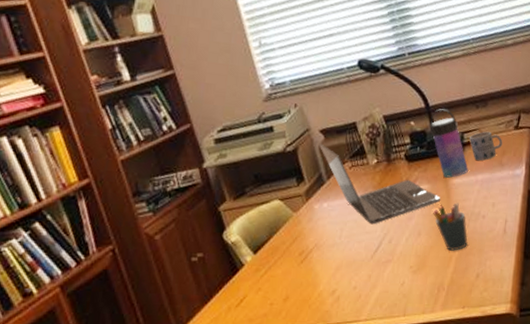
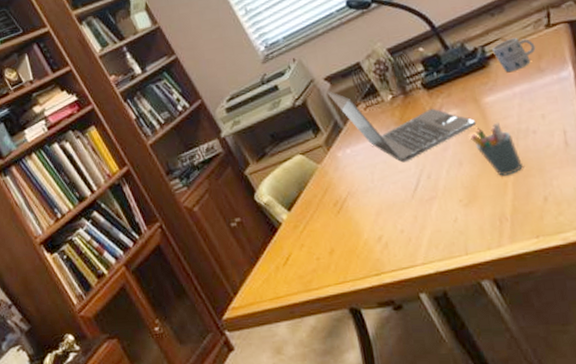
water bottle: present [429,108,468,178] -> none [439,26,500,98]

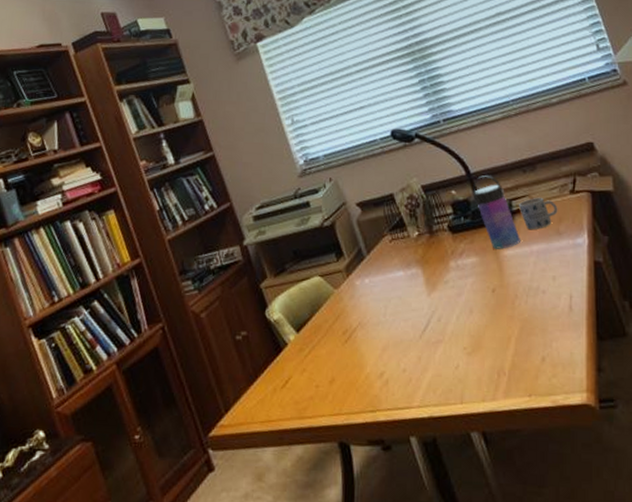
laptop: present [326,91,477,163] -> none [356,217,493,302]
water bottle: none [439,26,500,98] -> present [472,175,520,249]
pen holder: present [470,122,523,176] -> none [484,276,528,331]

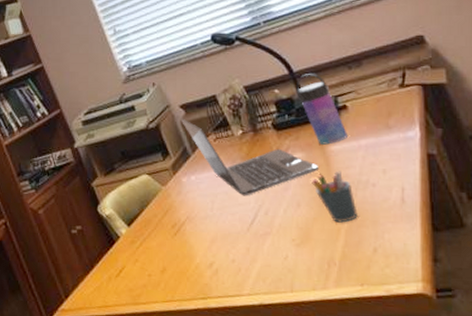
laptop: none [356,217,493,302] -> present [180,118,319,196]
pen holder: none [484,276,528,331] -> present [312,171,358,223]
mug: present [518,197,558,230] -> none [344,92,387,125]

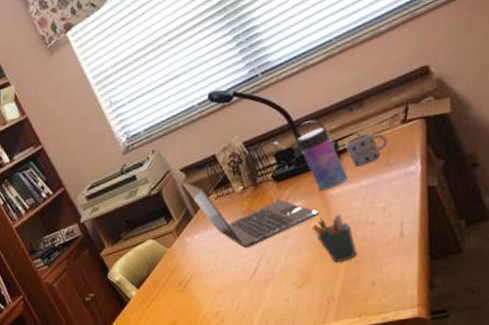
mug: none [344,92,387,125] -> present [344,132,388,167]

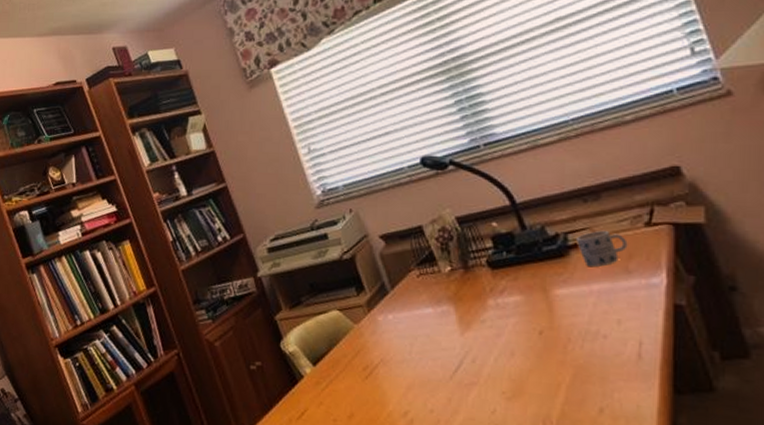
laptop: present [181,181,320,249] -> none [379,250,540,341]
water bottle: present [295,120,348,190] -> none [517,205,577,288]
pen holder: present [312,213,357,262] -> none [530,318,583,377]

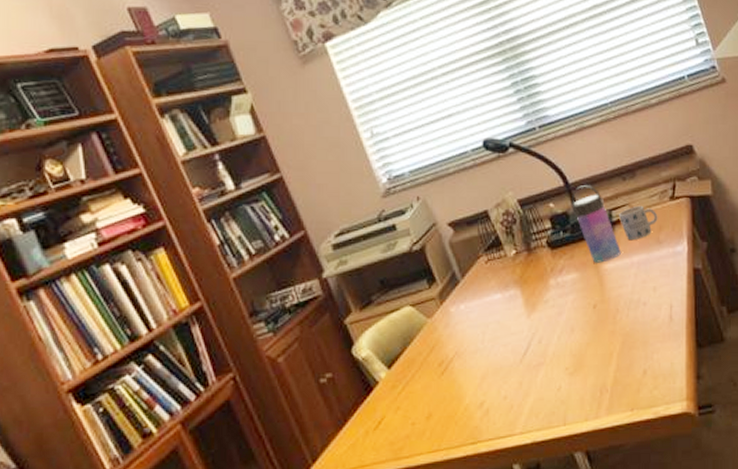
water bottle: none [517,205,577,288] -> present [570,185,621,263]

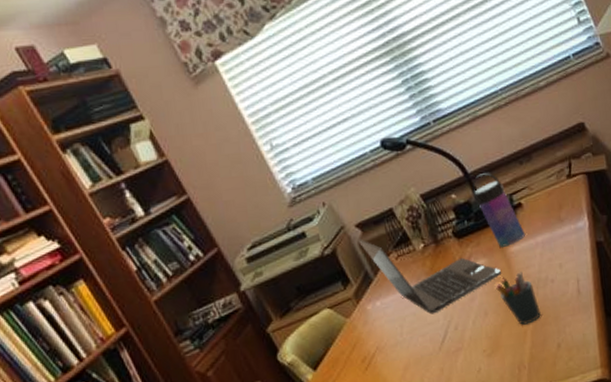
laptop: none [448,238,593,324] -> present [357,239,502,315]
pen holder: none [585,290,629,346] -> present [496,271,541,325]
mug: present [618,205,658,241] -> none [518,186,558,222]

